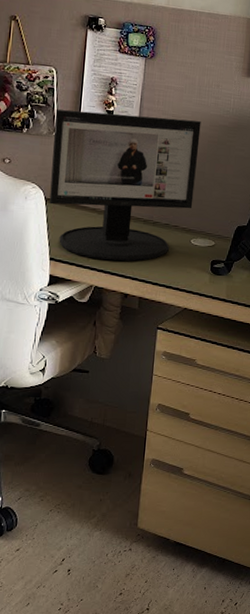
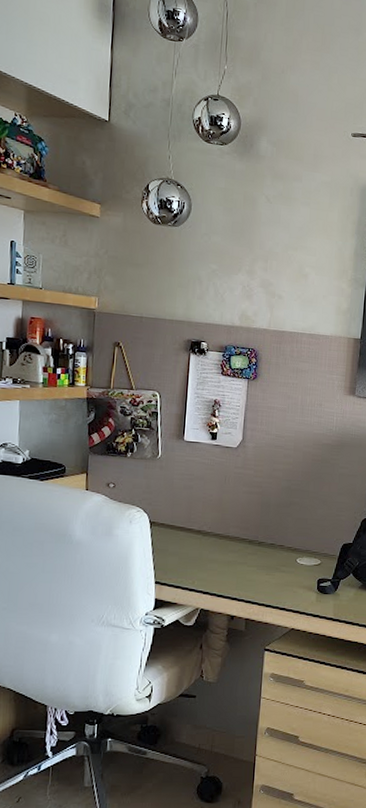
computer monitor: present [49,109,201,262] -> none [154,433,305,583]

